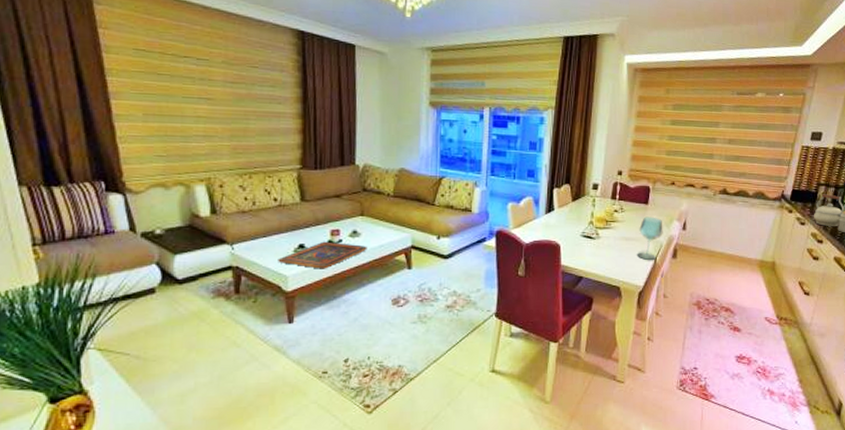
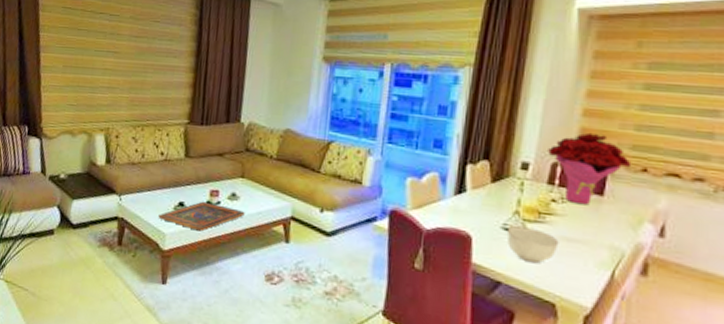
bowl: none [585,233,621,260] -> present [506,226,559,264]
flower bouquet: none [609,158,665,212] -> present [546,132,632,206]
wine glass: present [638,216,663,260] -> none [584,212,627,274]

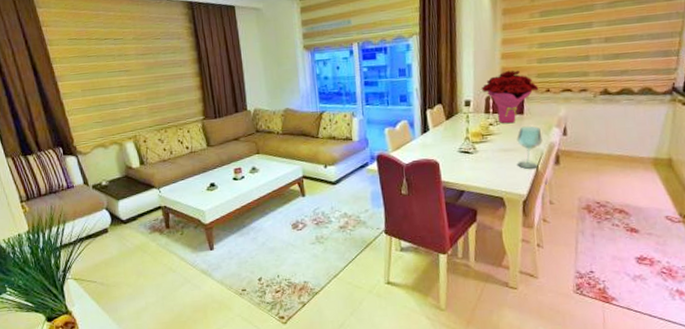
painted panel: present [158,201,245,232] -> none [195,178,266,203]
bowl: present [506,226,559,264] -> none [462,147,499,173]
wine glass: none [584,212,627,274] -> present [517,126,543,169]

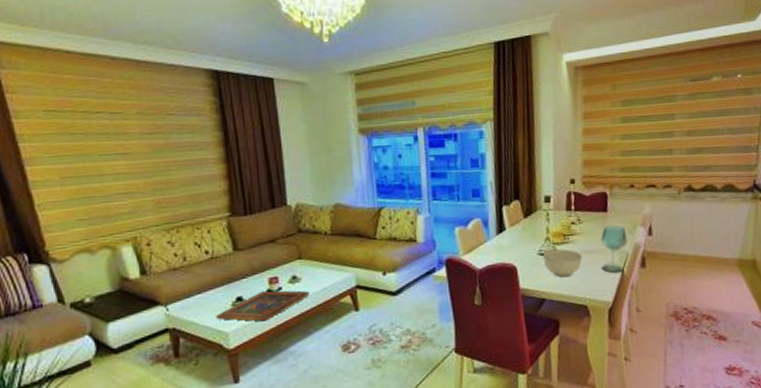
painted panel: none [195,178,266,203] -> present [216,290,310,322]
bowl: none [462,147,499,173] -> present [542,249,583,278]
flower bouquet: present [480,70,539,124] -> none [561,163,623,223]

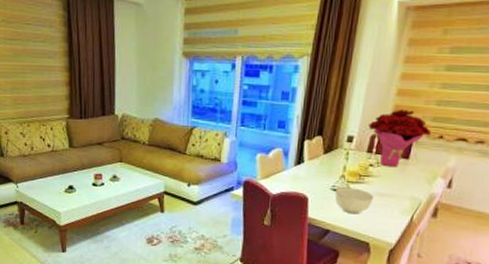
painted panel: present [216,290,310,322] -> none [52,184,126,209]
flower bouquet: none [561,163,623,223] -> present [367,109,432,168]
wine glass: present [600,225,628,273] -> none [392,172,425,218]

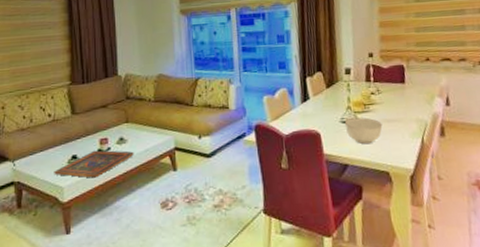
painted panel: none [52,184,126,209] -> present [54,150,134,178]
flower bouquet: present [367,109,432,168] -> none [360,38,419,93]

